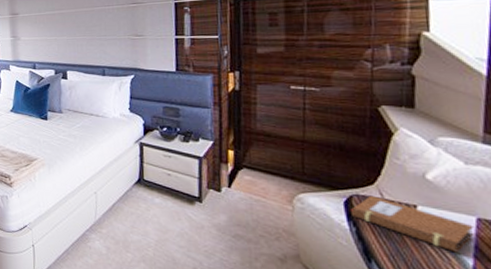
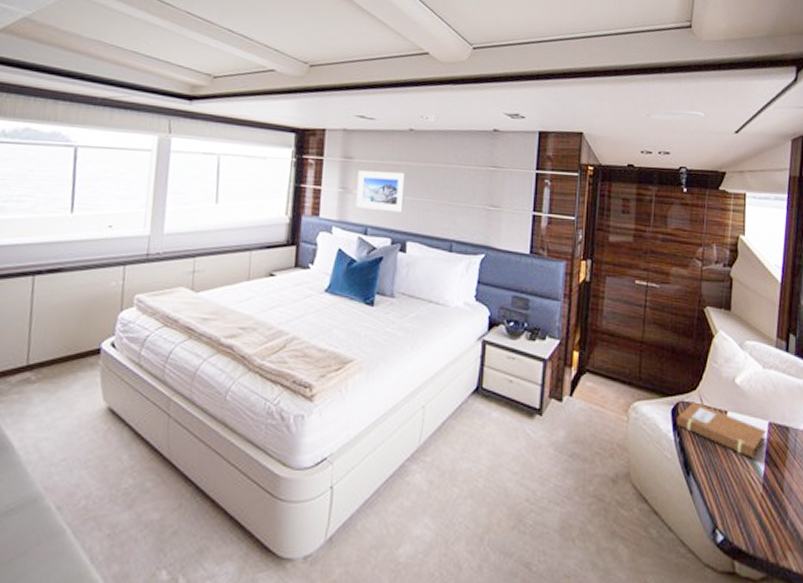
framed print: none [23,19,61,50] -> present [356,170,405,213]

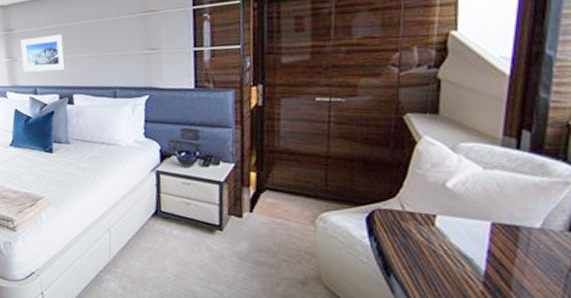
notebook: present [677,402,767,459] -> none [373,208,489,259]

